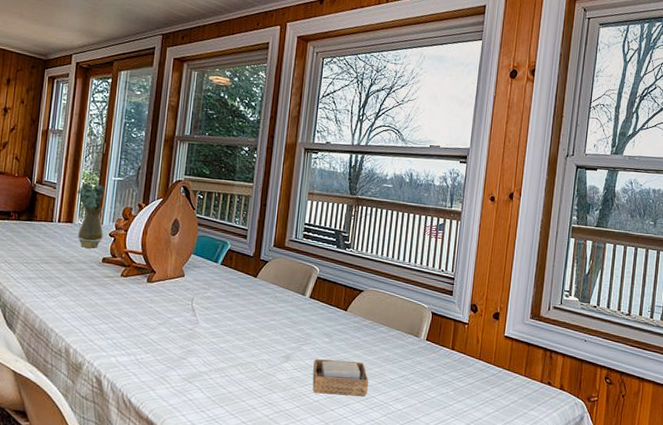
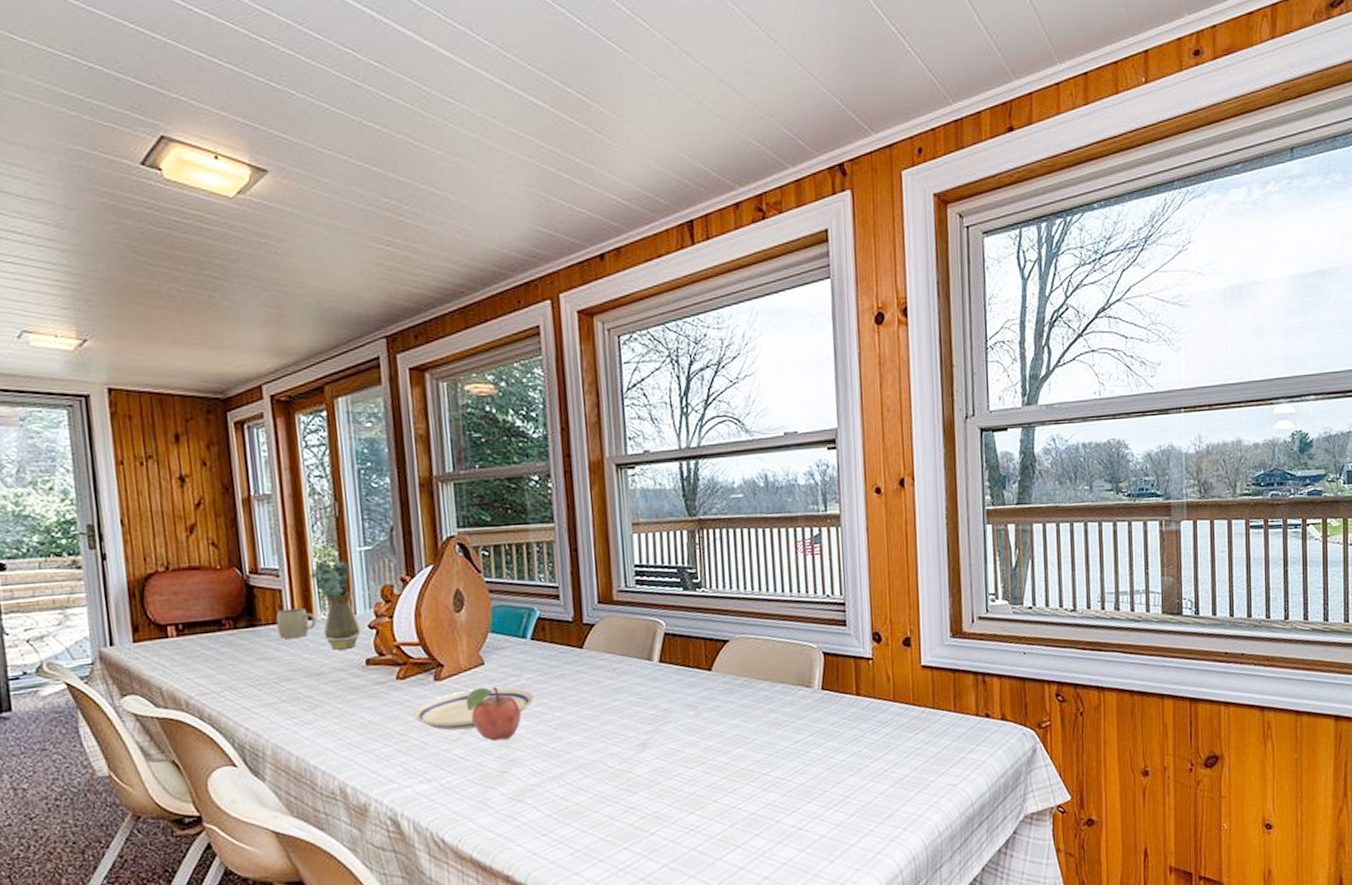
mug: none [46,212,75,234] -> present [275,607,316,639]
plate: none [127,294,215,322] -> present [413,688,534,731]
fruit: none [165,293,204,335] -> present [465,686,521,742]
napkin holder: present [312,359,369,397] -> none [680,733,757,784]

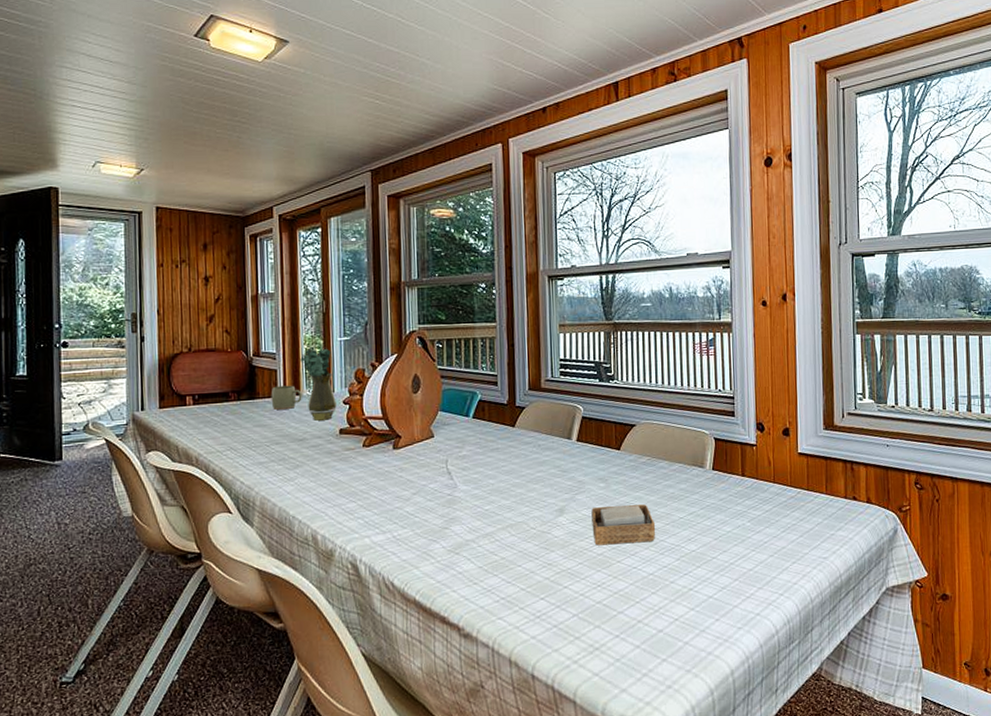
plate: present [413,688,534,731] -> none [375,457,473,491]
fruit: present [465,686,521,742] -> none [417,455,462,502]
napkin holder: none [680,733,757,784] -> present [591,504,656,546]

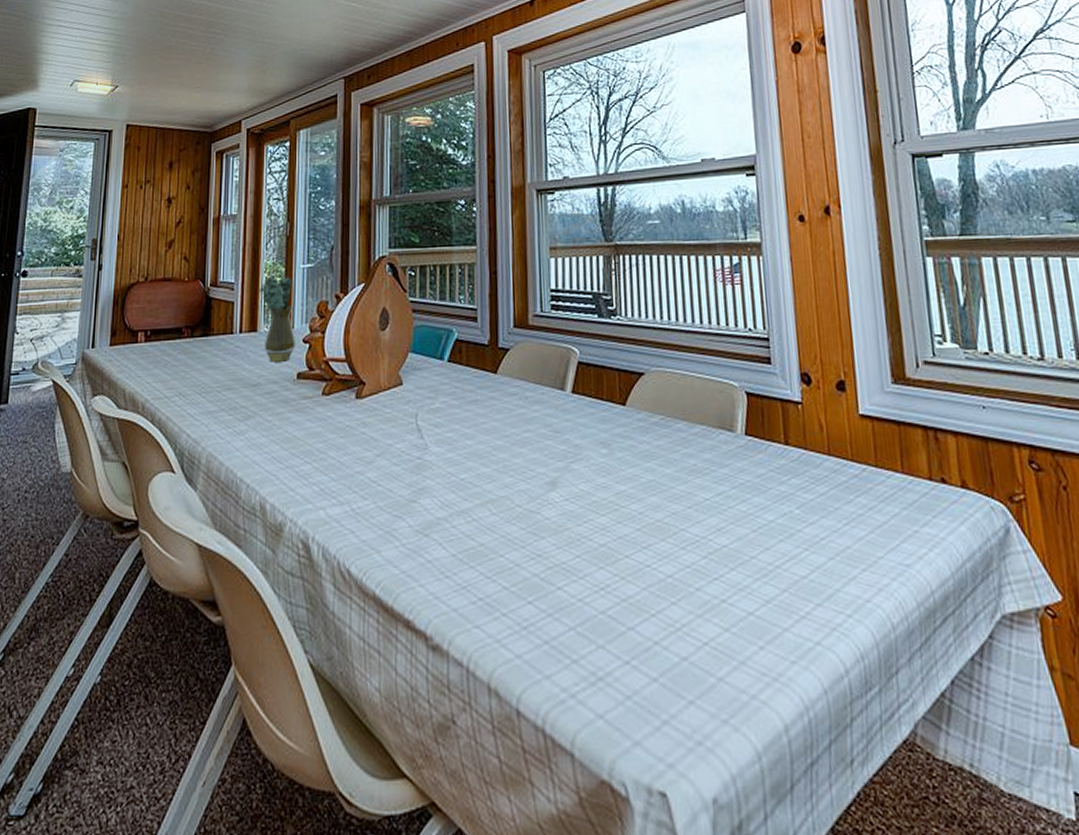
mug: present [271,385,302,410] -> none [225,320,259,349]
napkin holder: present [591,504,656,546] -> none [591,478,674,533]

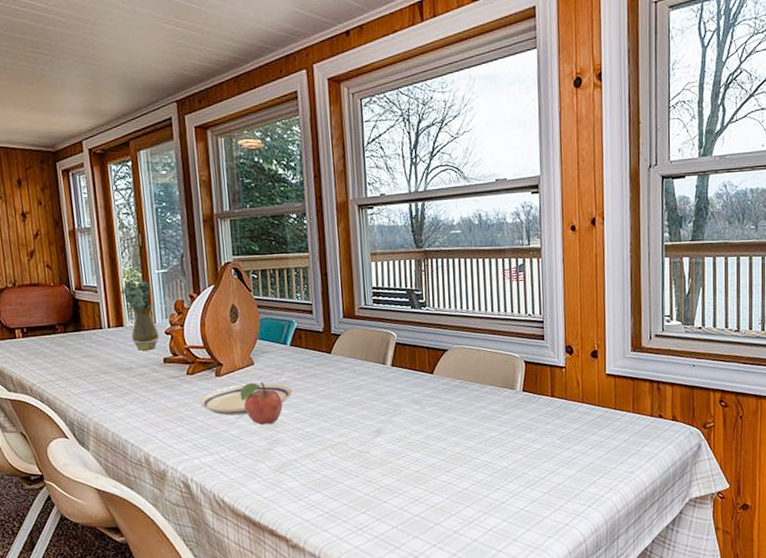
plate: none [334,410,447,452] -> present [200,383,292,416]
fruit: none [382,408,433,467] -> present [239,382,283,425]

